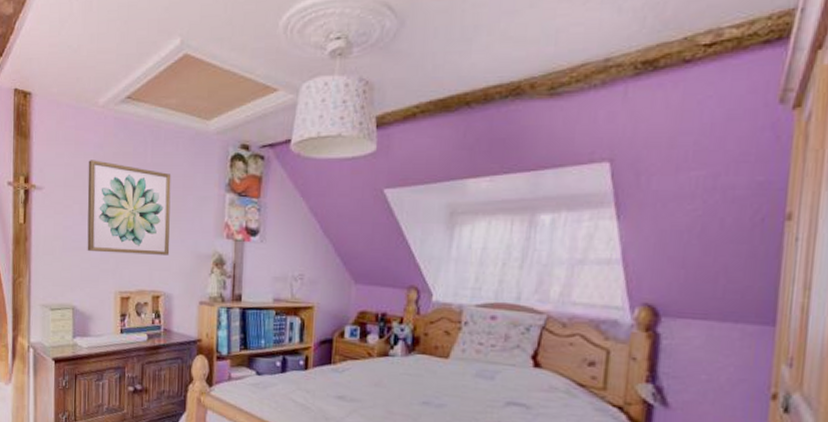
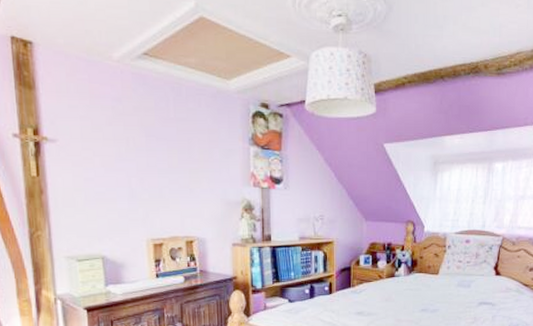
wall art: present [87,160,171,255] -> none [106,113,200,203]

